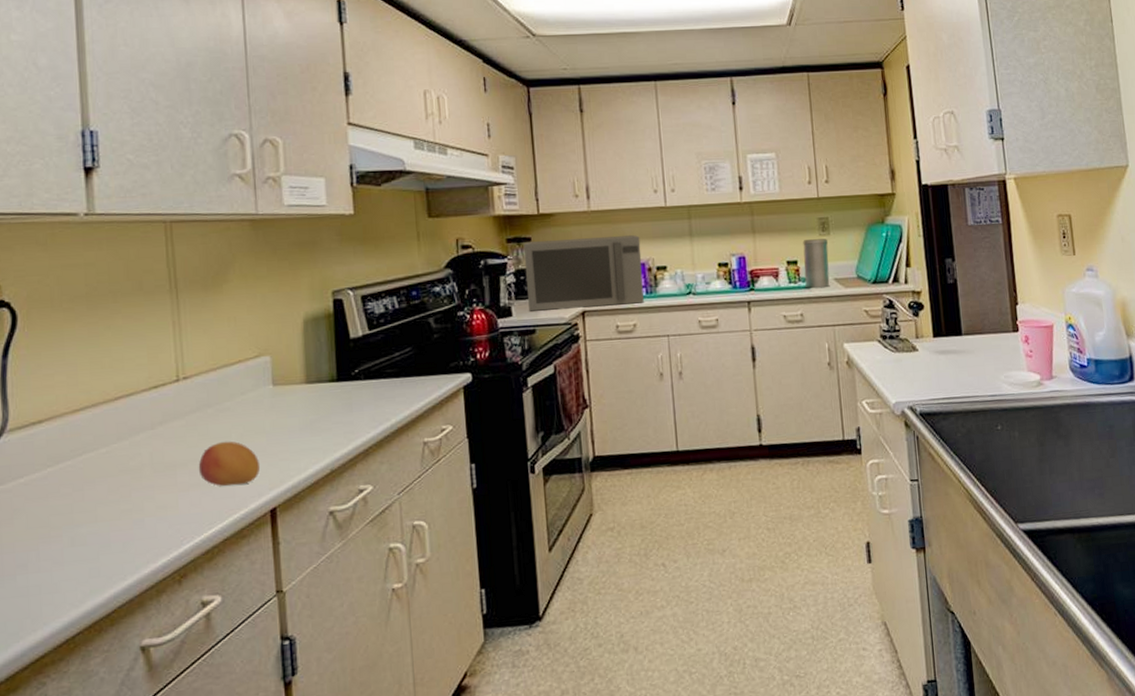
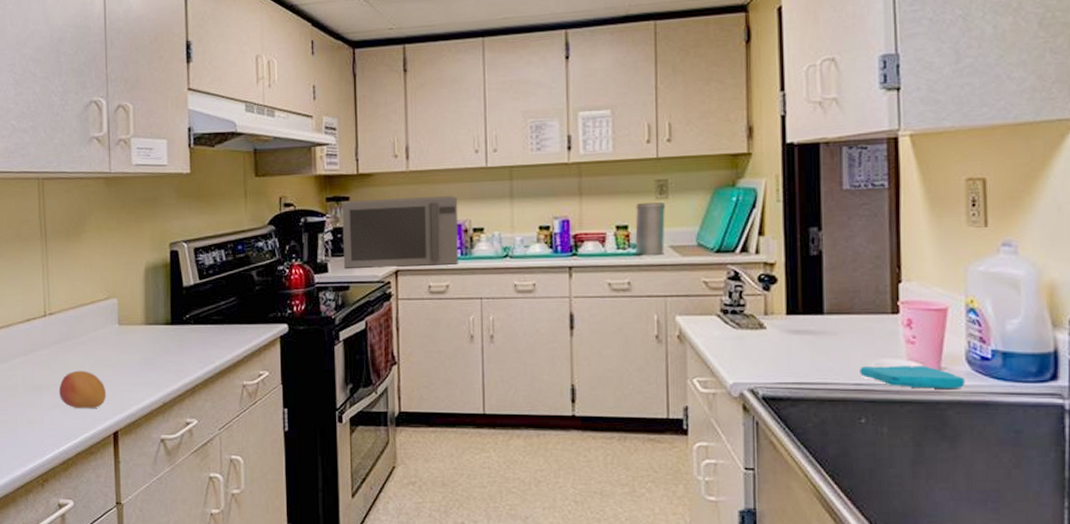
sponge: none [993,375,1071,396] -> present [860,366,965,389]

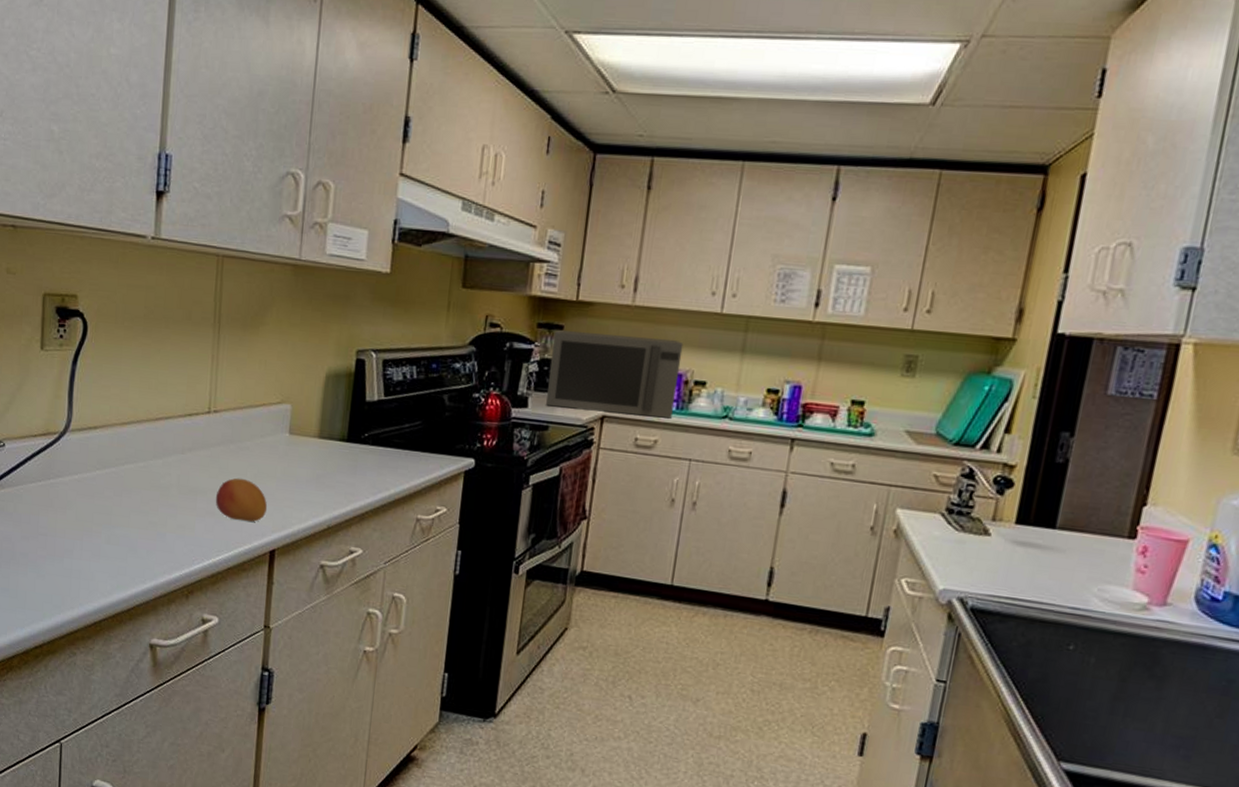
canister: present [634,202,665,256] -> none [865,377,910,440]
sponge: present [860,366,965,389] -> none [1079,590,1189,628]

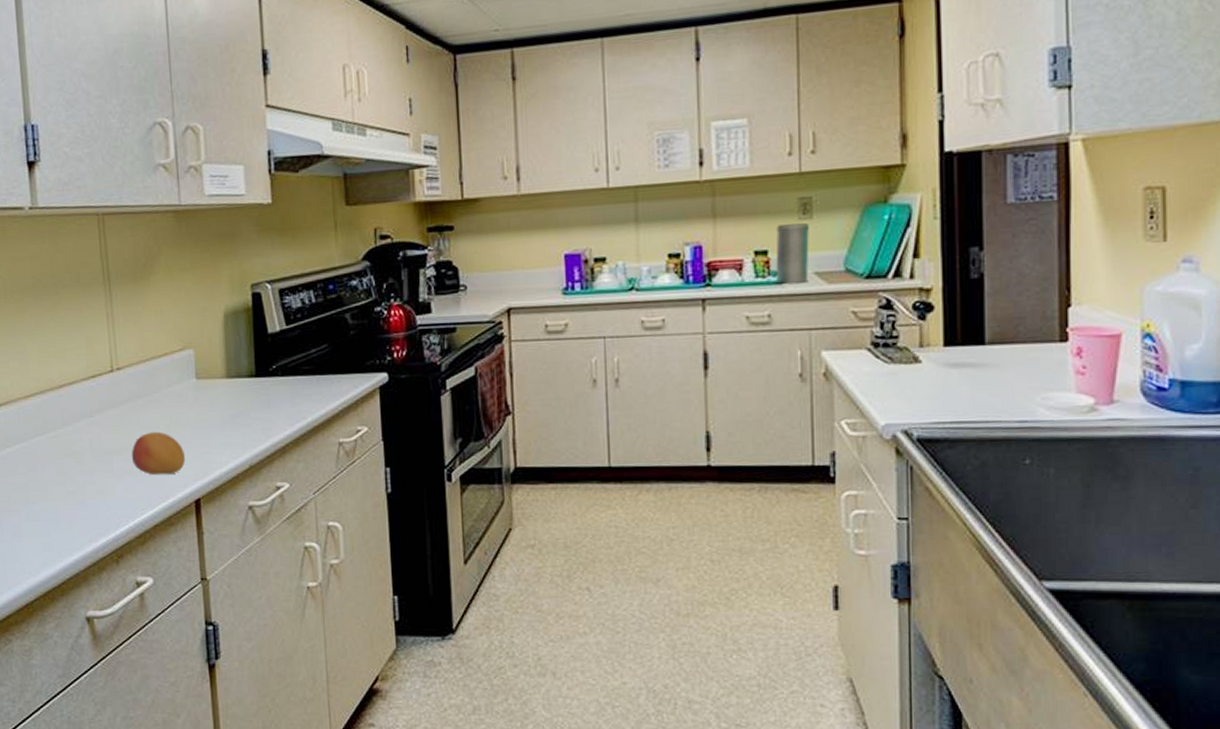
microwave: present [546,330,684,419] -> none [445,222,578,308]
canister: none [865,377,910,440] -> present [775,223,809,285]

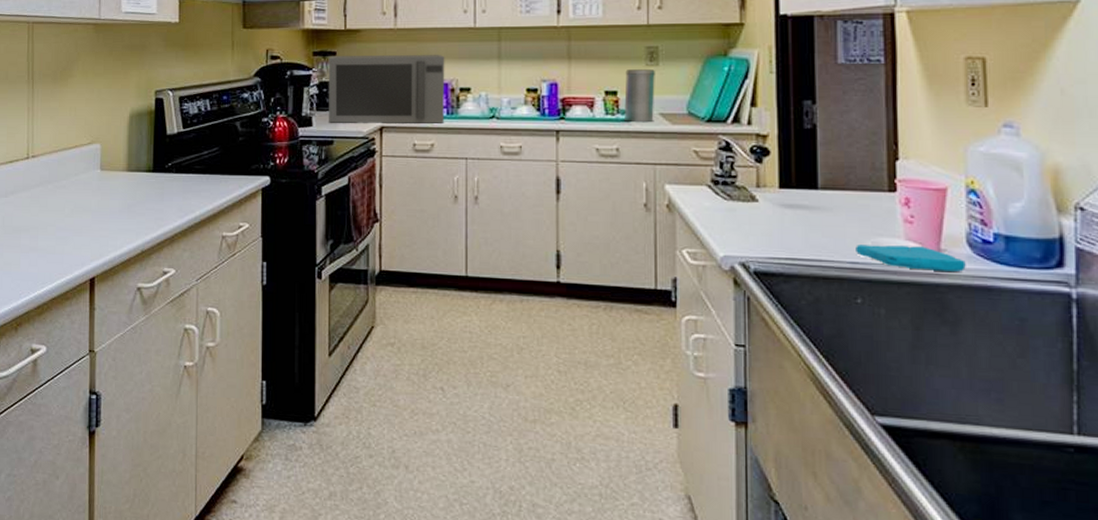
fruit: present [131,431,186,475] -> none [37,214,85,253]
microwave: none [445,222,578,308] -> present [328,55,445,123]
sponge: none [1024,398,1139,424] -> present [856,245,966,272]

